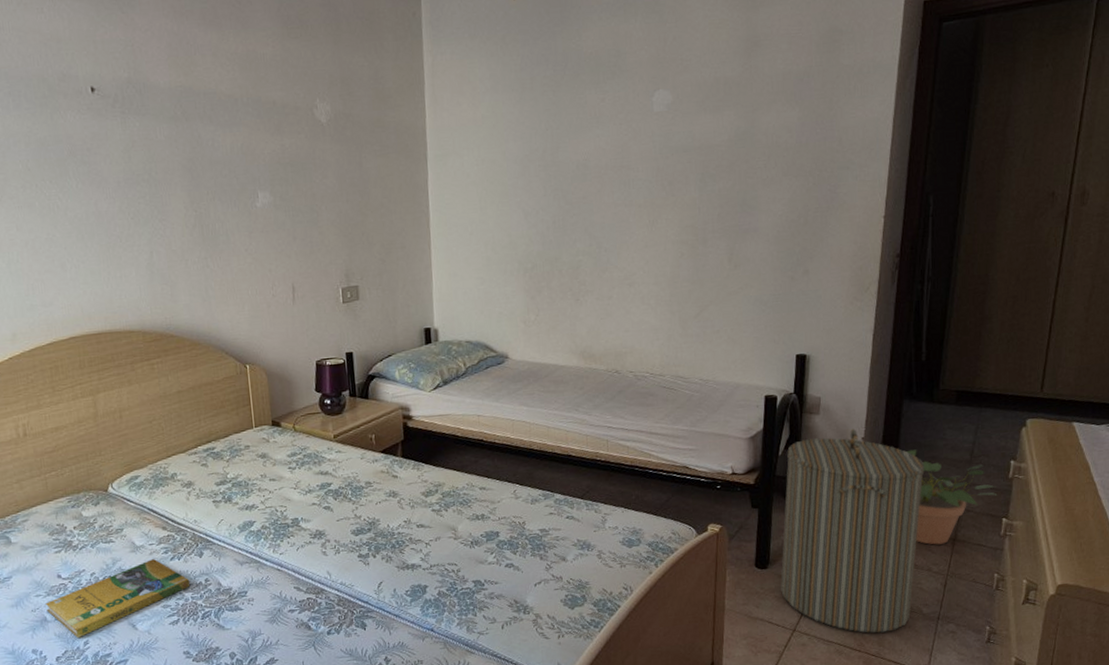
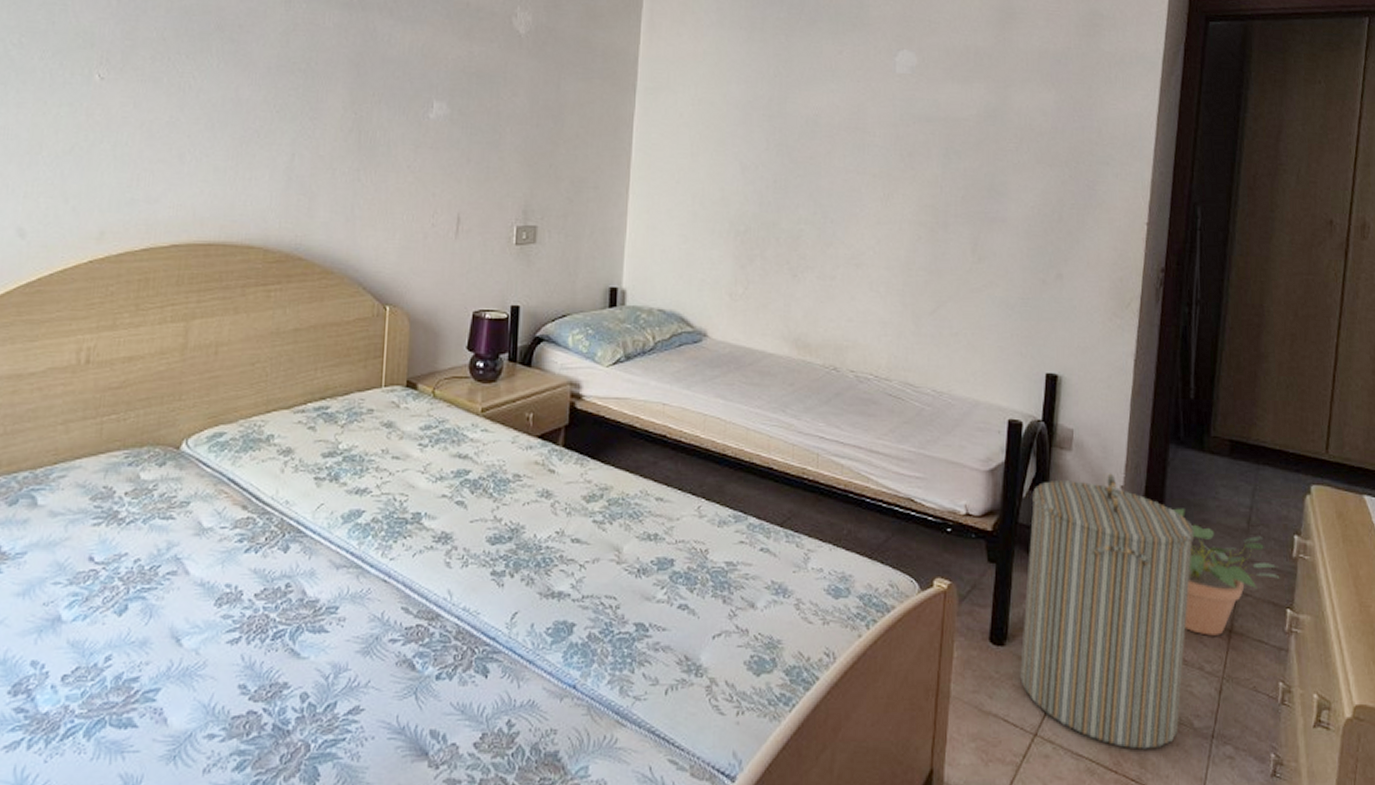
booklet: present [46,558,191,639] -> none [64,547,266,651]

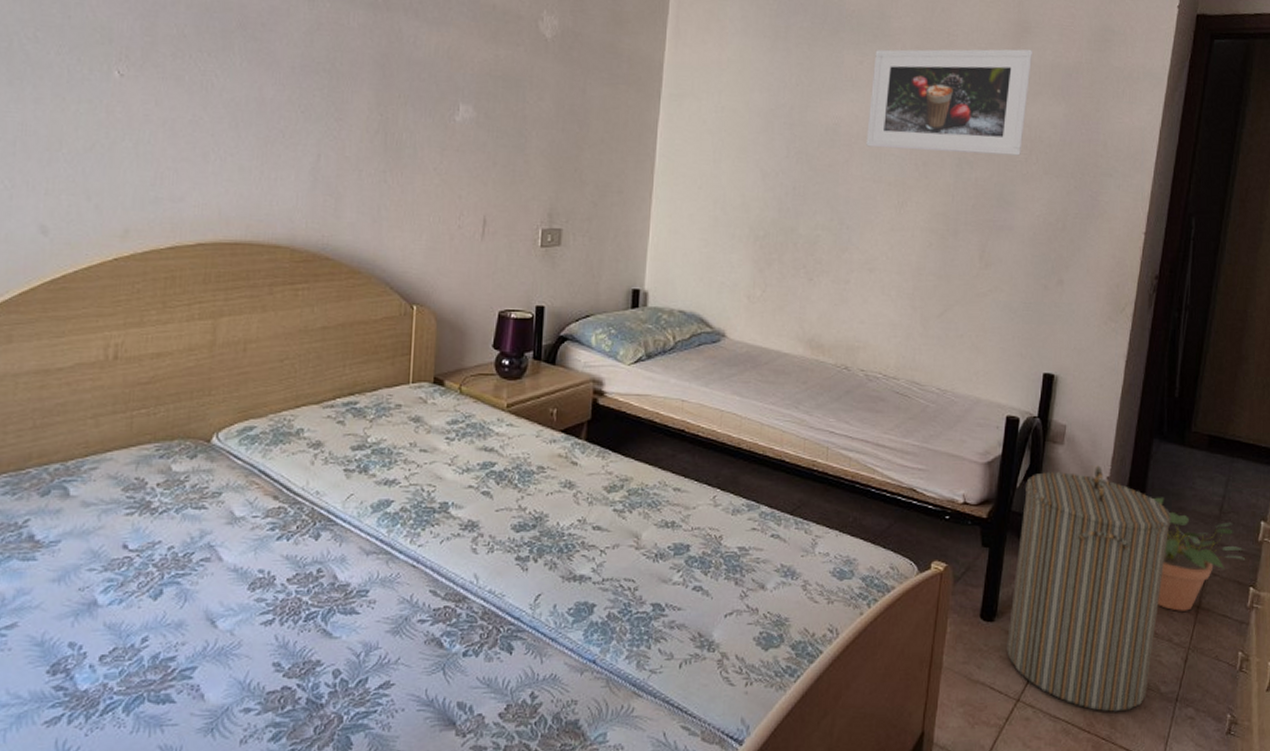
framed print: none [848,35,1018,145] -> present [866,49,1032,156]

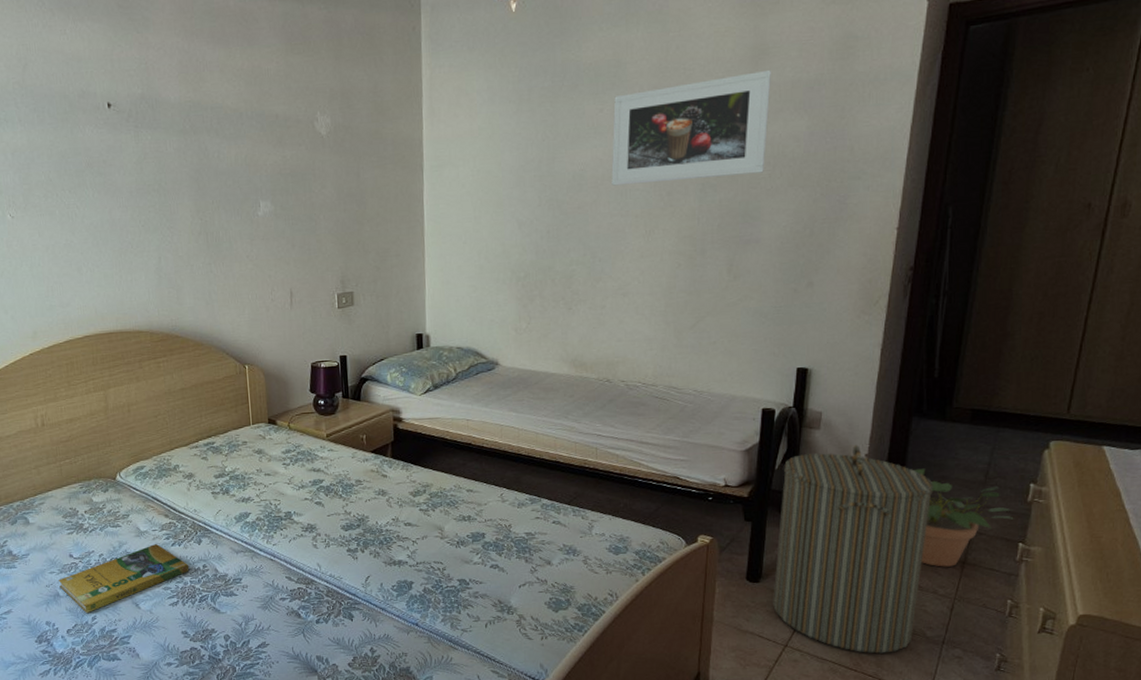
booklet: none [99,535,298,633] -> present [59,543,190,614]

